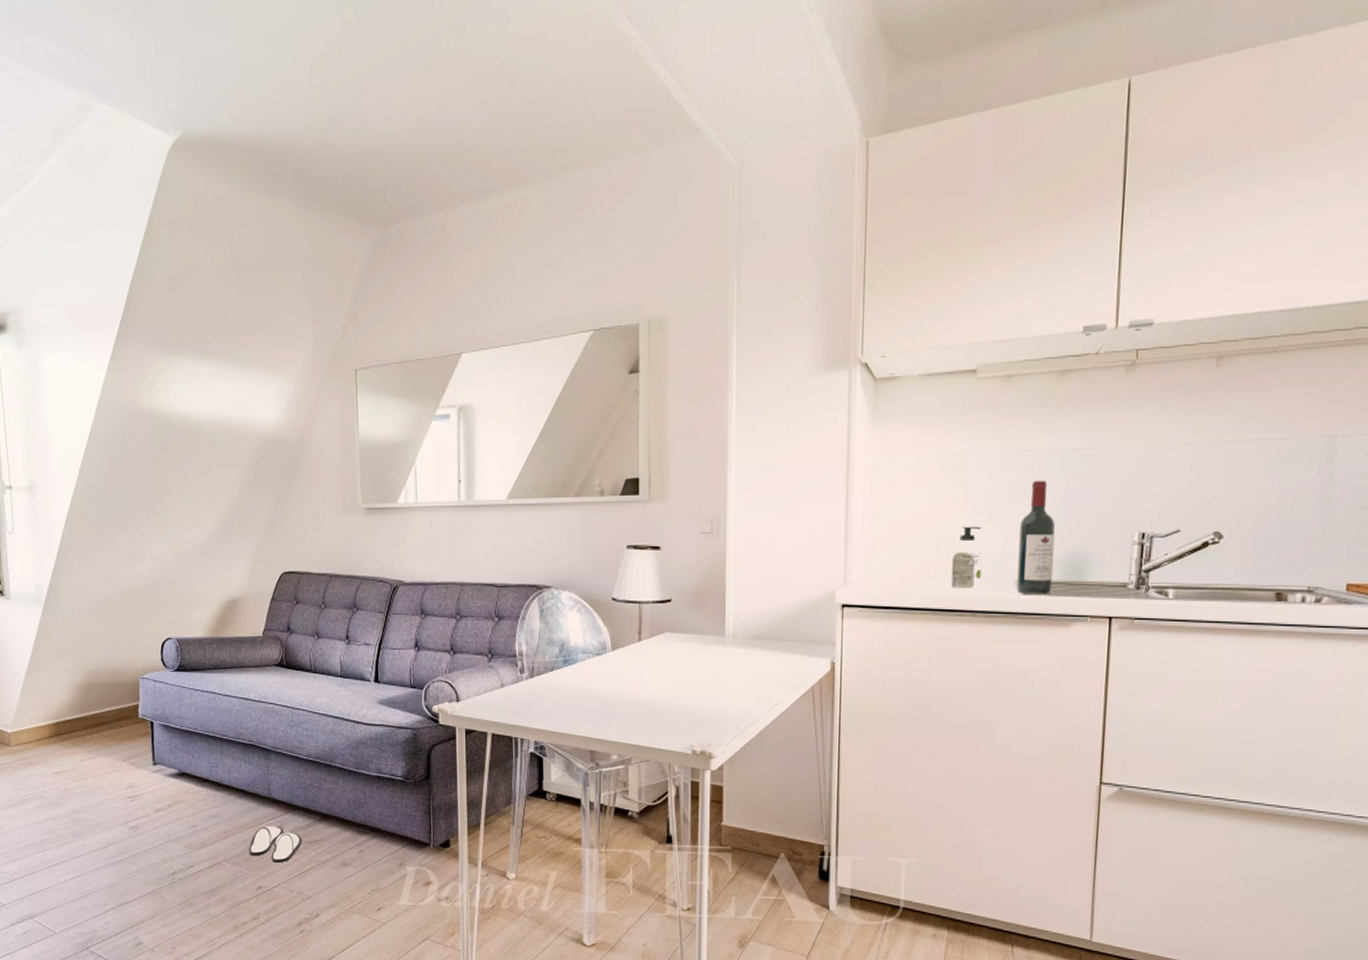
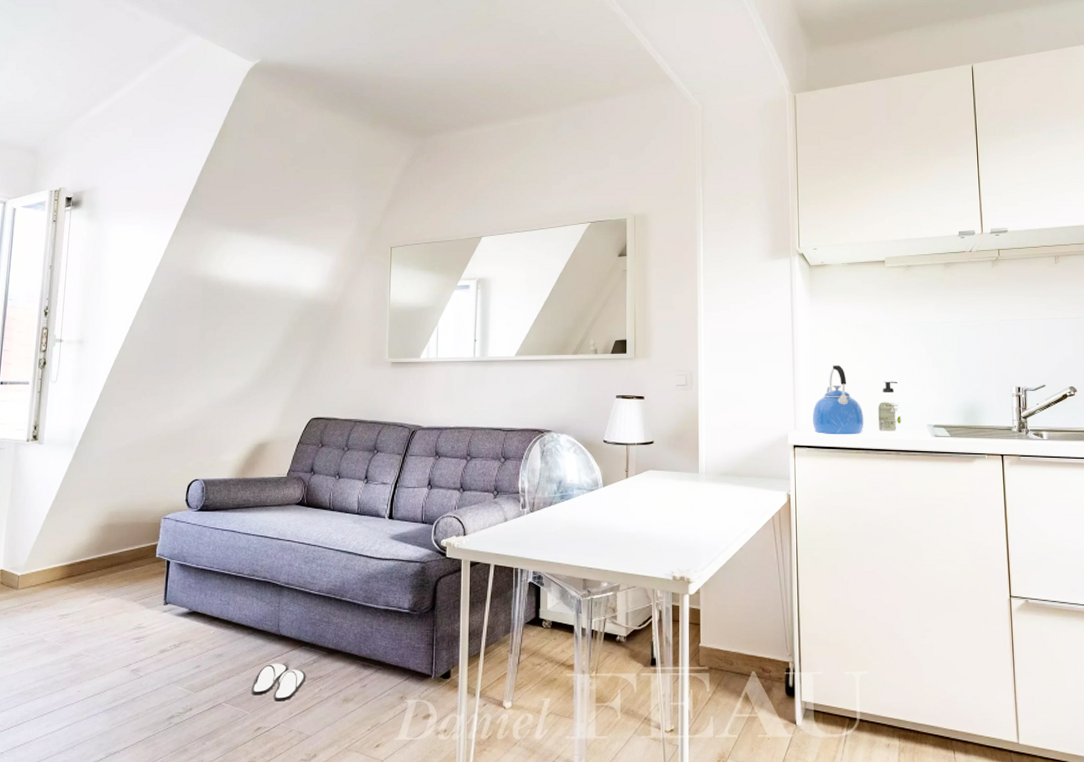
kettle: none [866,507,933,593] -> present [811,365,864,435]
wine bottle: present [1016,481,1056,594] -> none [927,346,956,436]

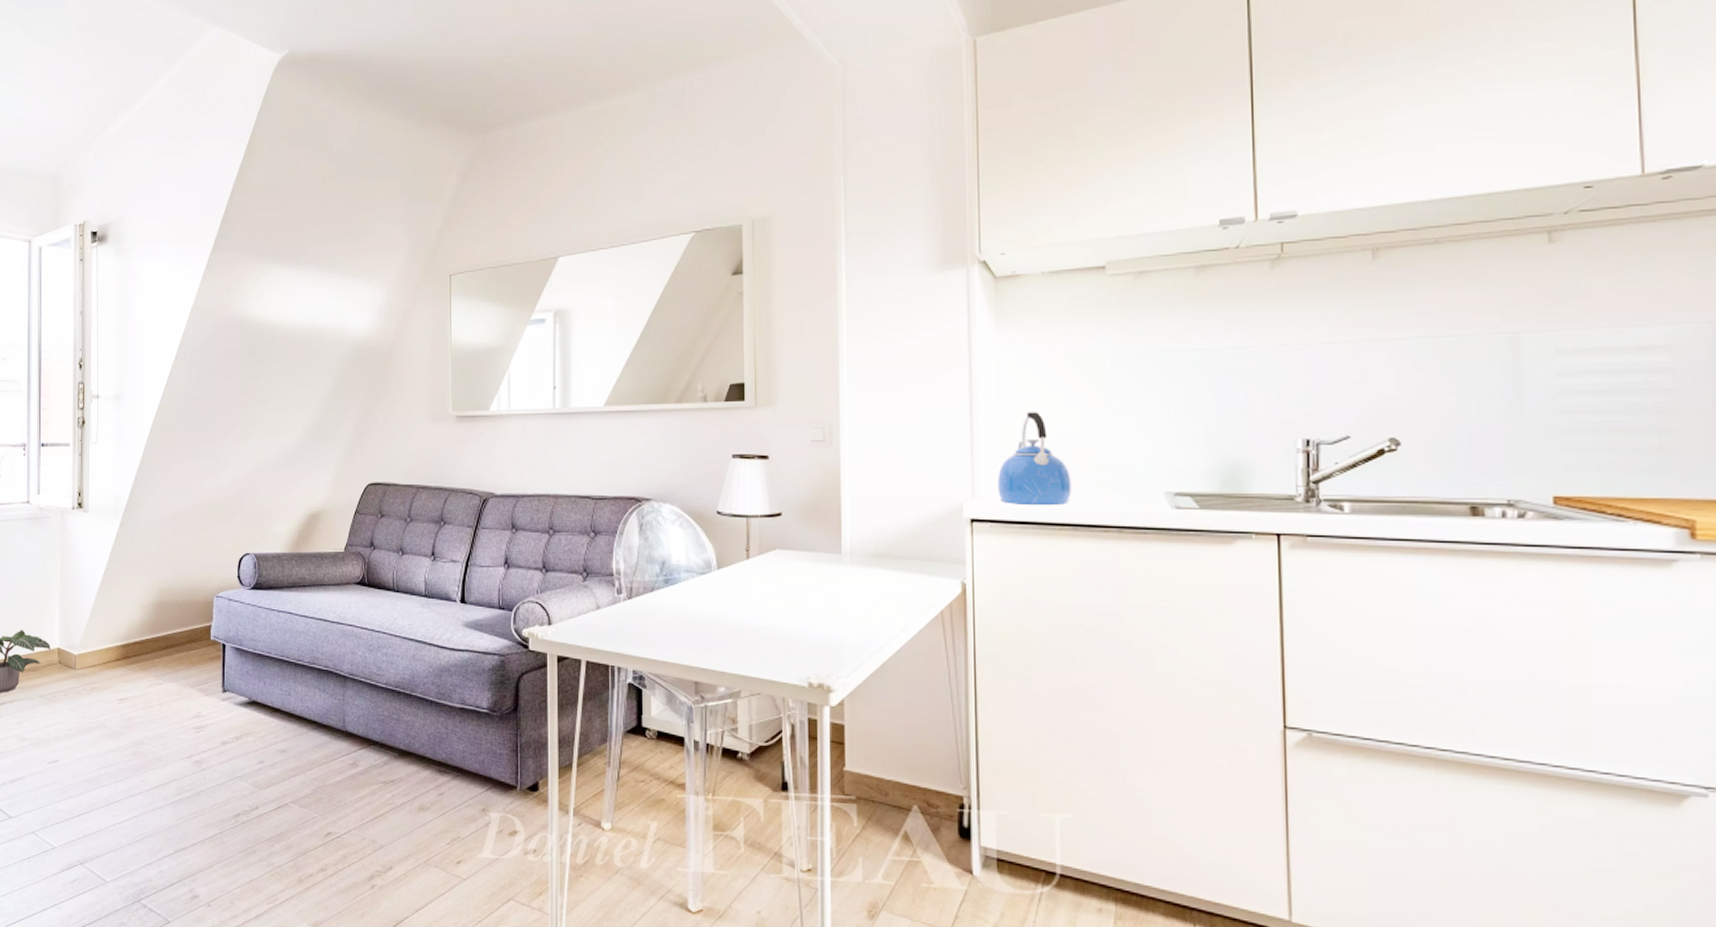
slippers: present [251,663,306,702] -> none [318,762,376,806]
soap dispenser: present [877,381,901,432] -> none [1091,433,1126,501]

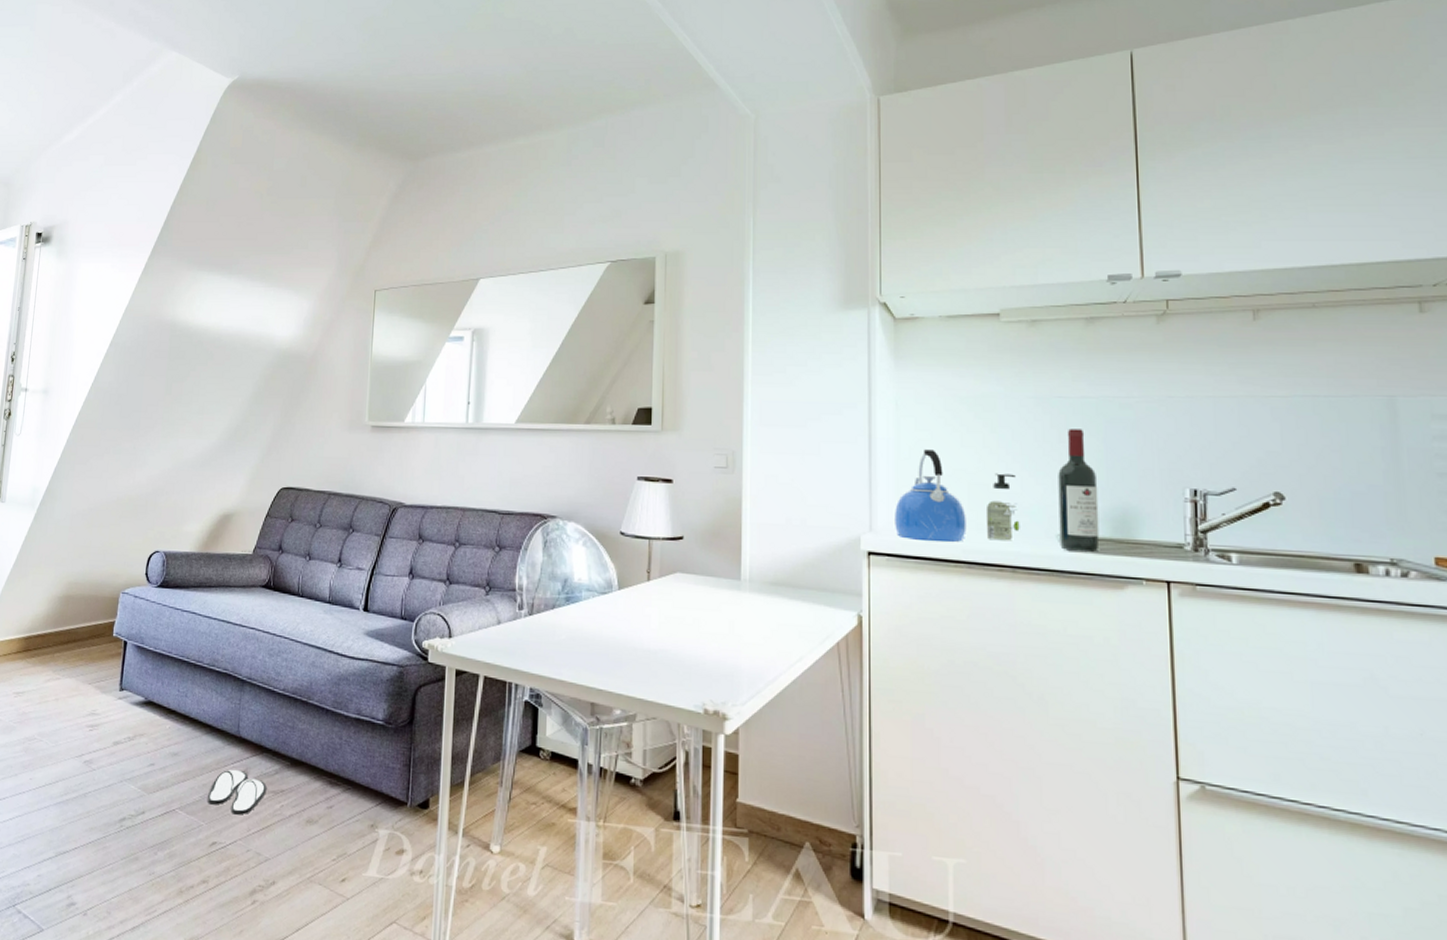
slippers: none [318,762,376,806] -> present [207,769,267,815]
soap dispenser: none [1091,433,1126,501] -> present [985,473,1020,541]
wine bottle: none [1166,383,1209,508] -> present [1058,428,1100,552]

